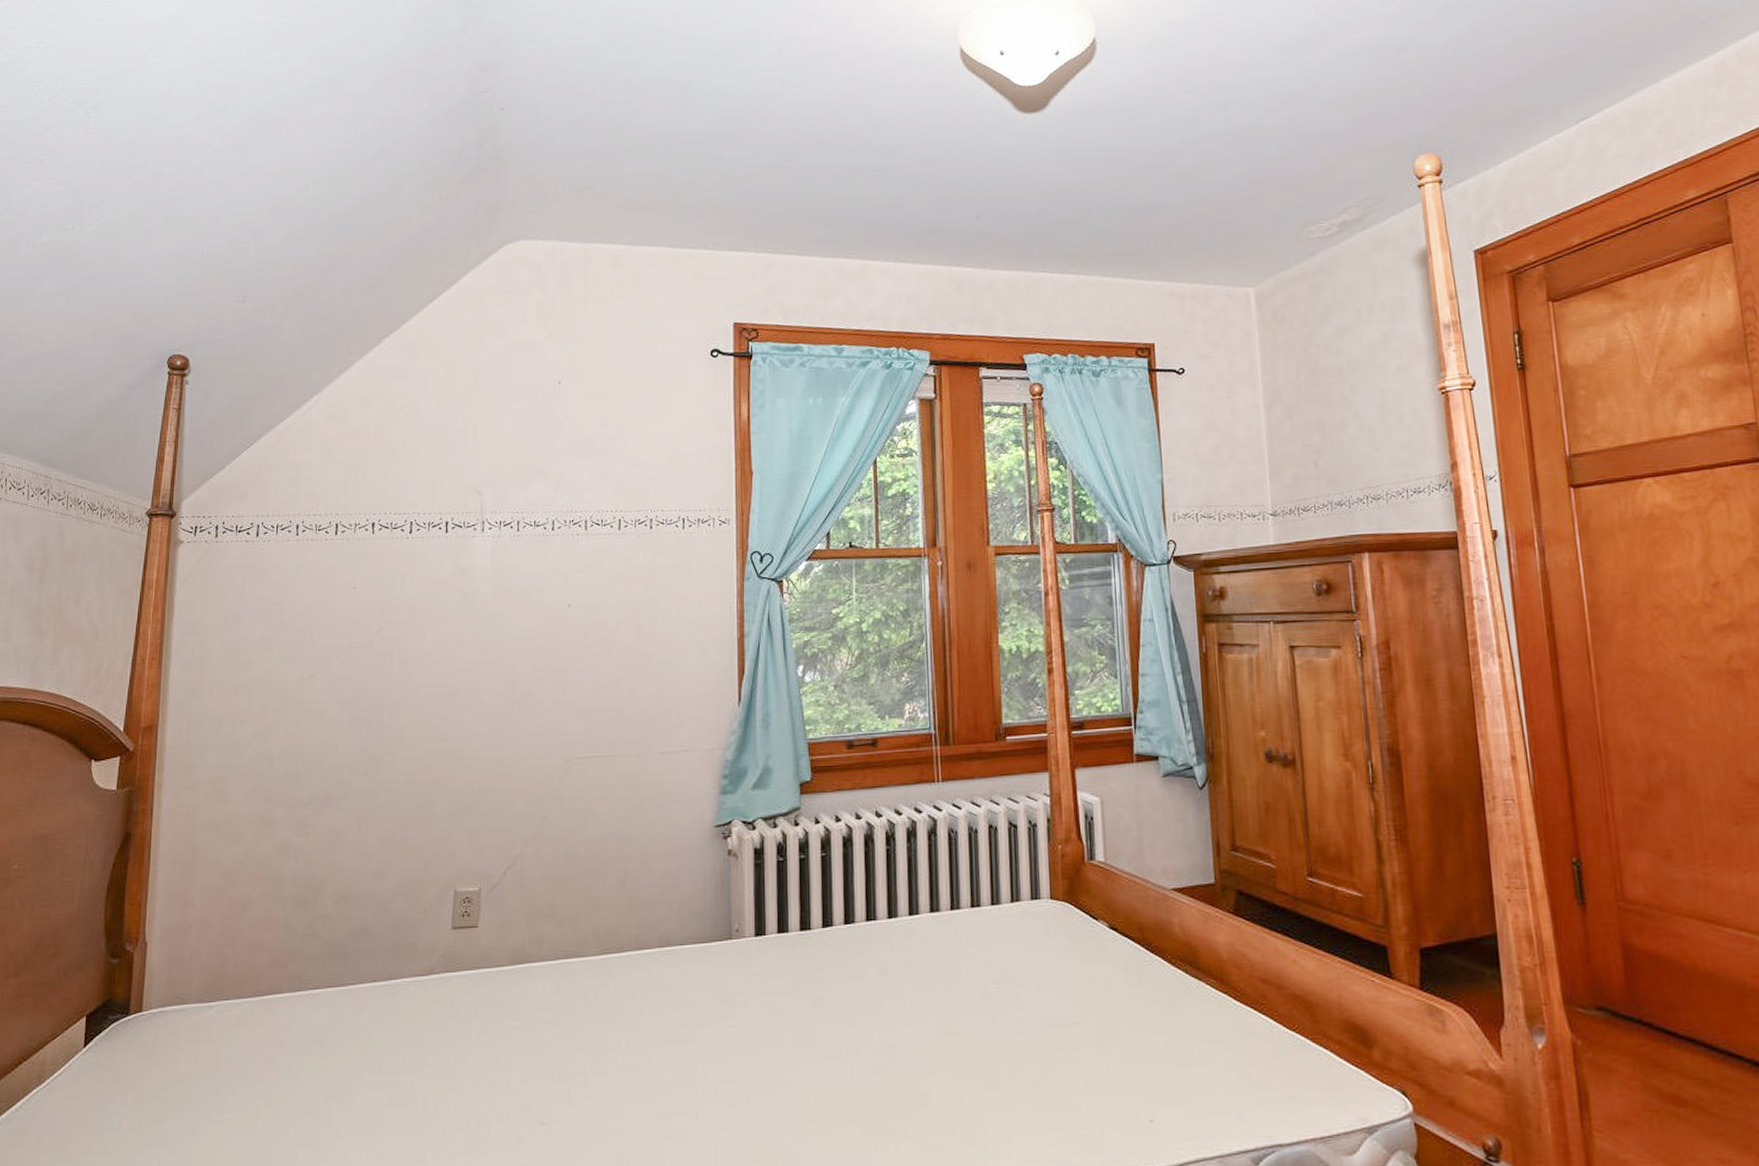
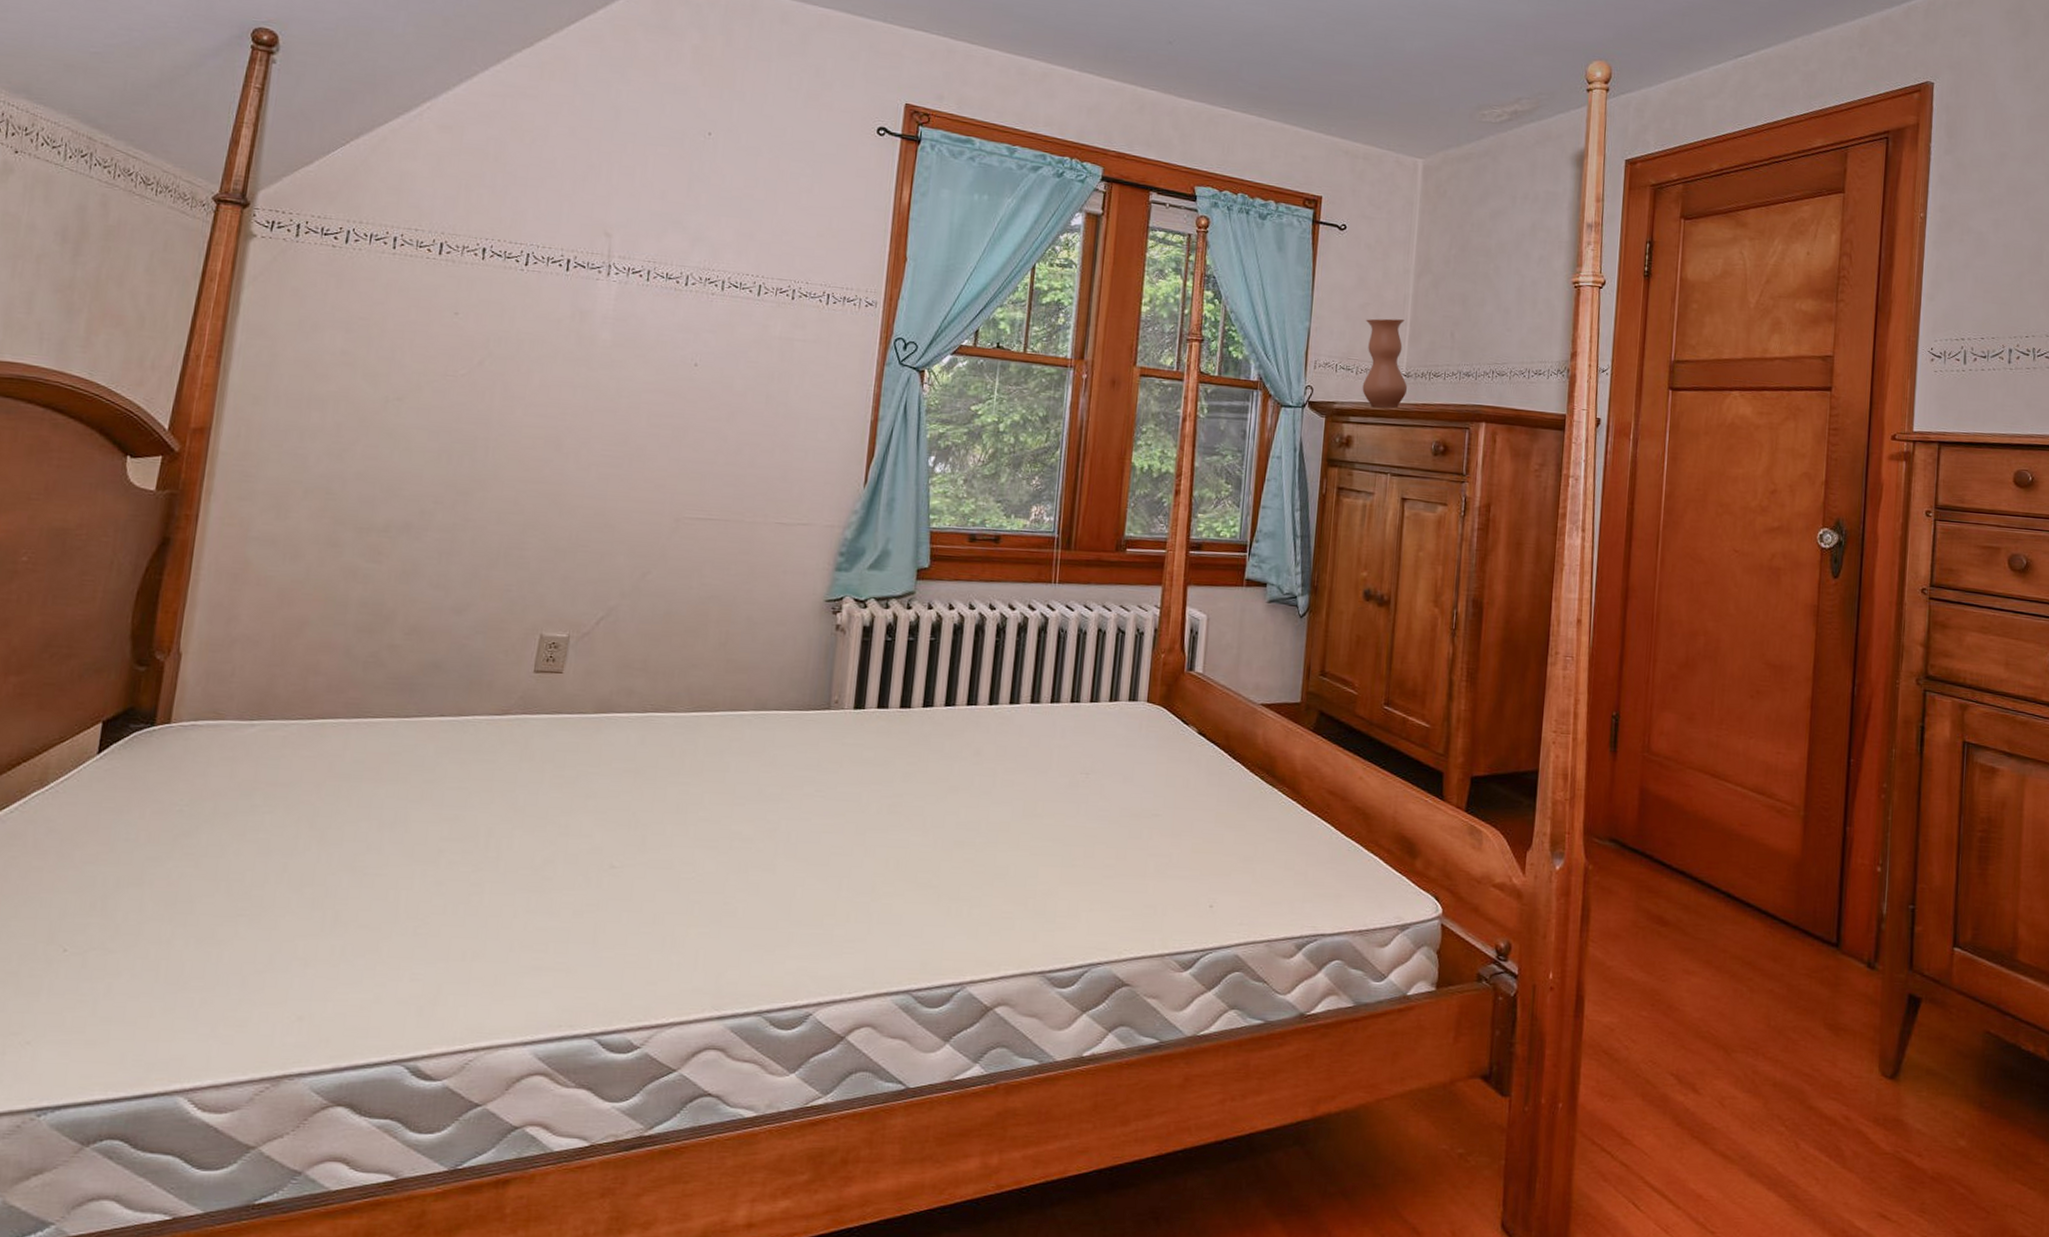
vase: none [1220,457,1277,554] -> present [1362,318,1408,409]

